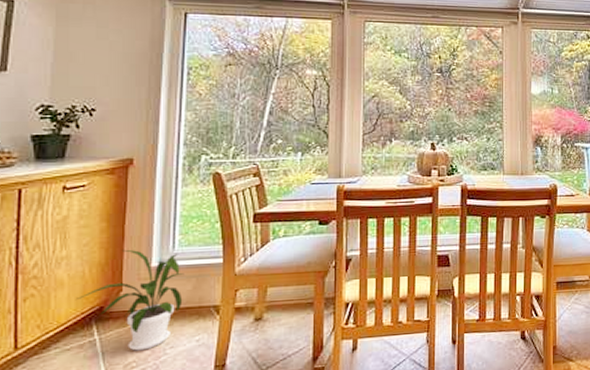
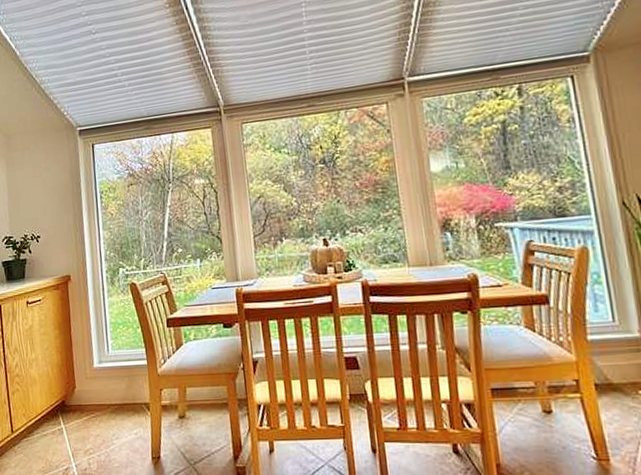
house plant: present [75,249,185,351] -> none [45,352,121,440]

